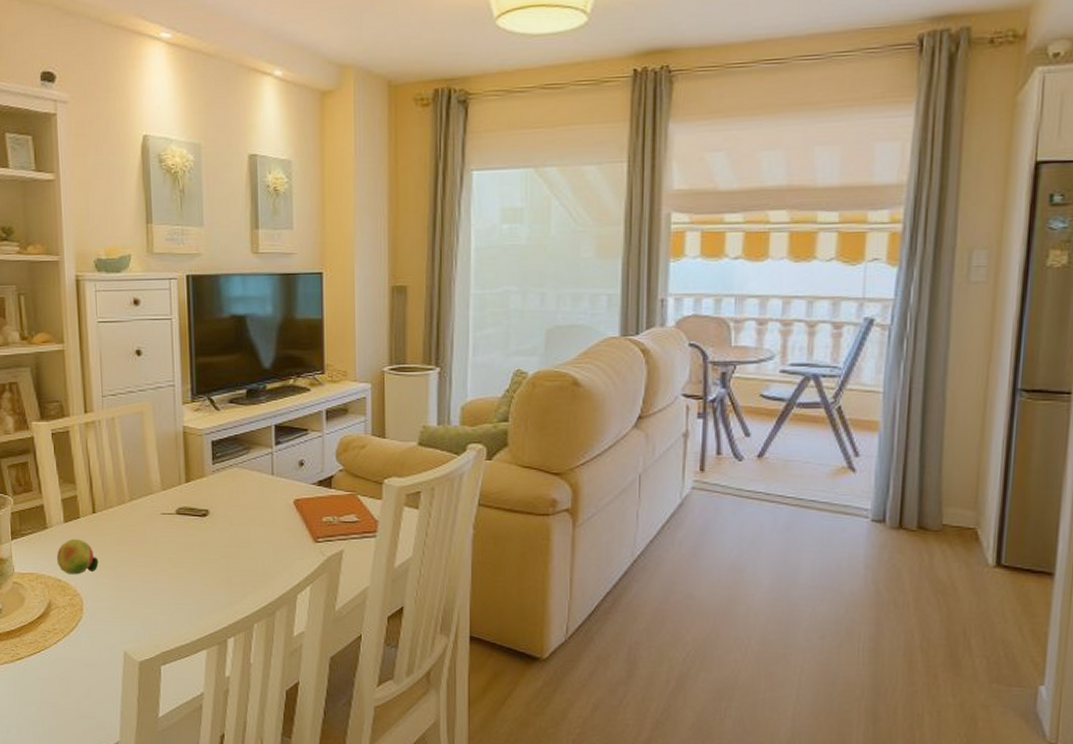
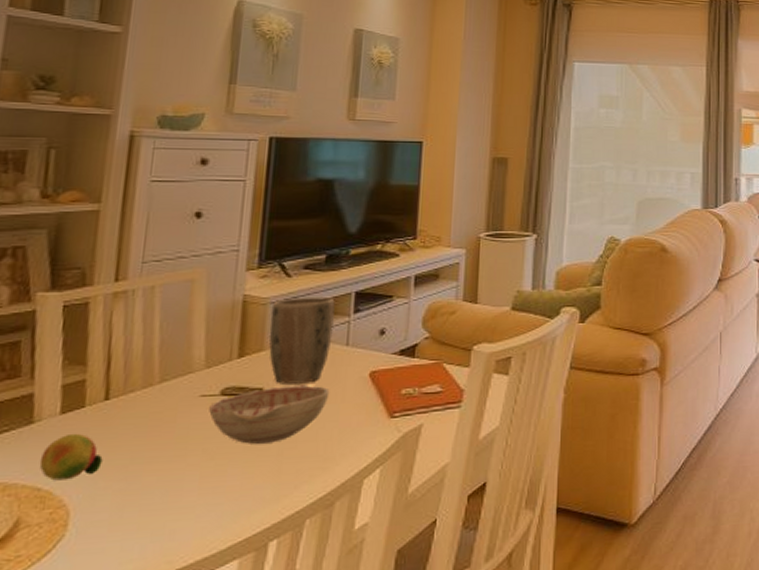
decorative bowl: none [169,509,262,557] -> present [209,385,330,444]
plant pot: none [207,429,259,508] -> present [269,296,335,384]

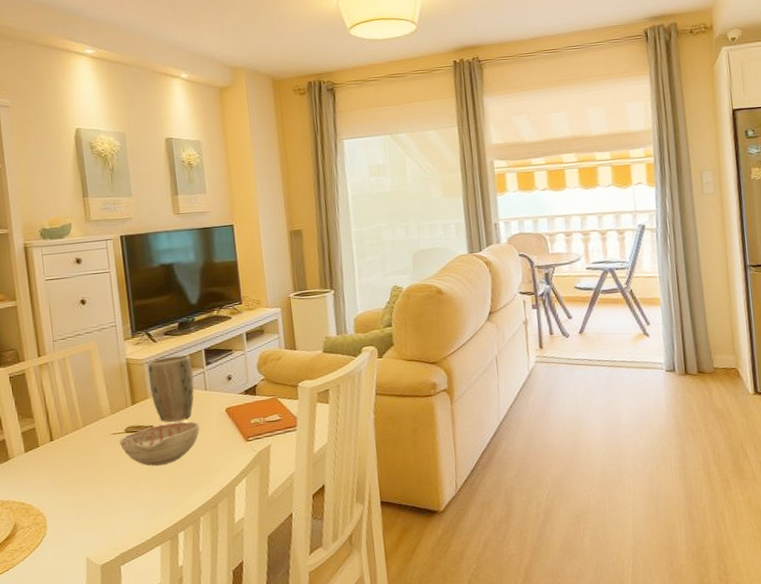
fruit: present [39,433,103,481] -> none [19,465,59,498]

